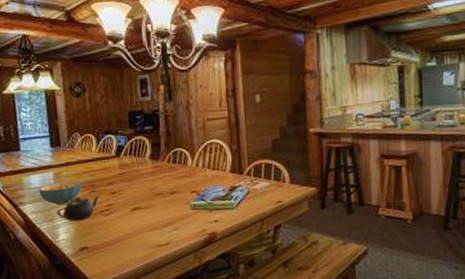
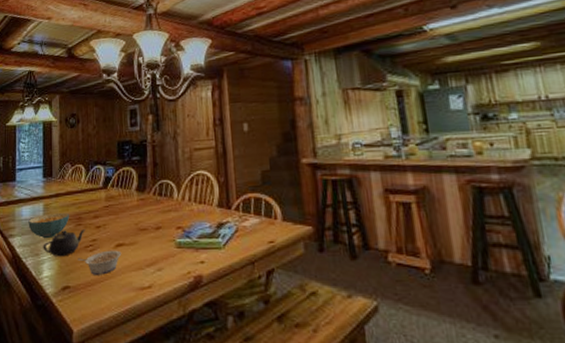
legume: none [94,213,139,236] -> present [77,250,122,275]

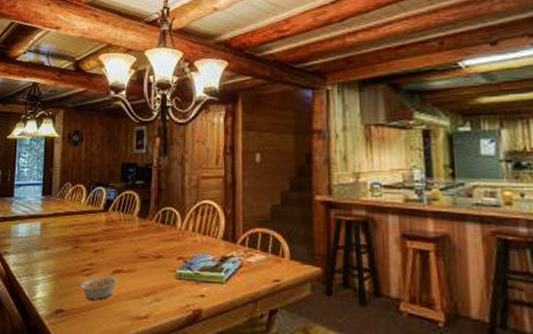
cereal bowl: present [28,212,69,239] -> none [24,233,67,259]
teapot: present [43,229,85,257] -> none [38,251,83,279]

